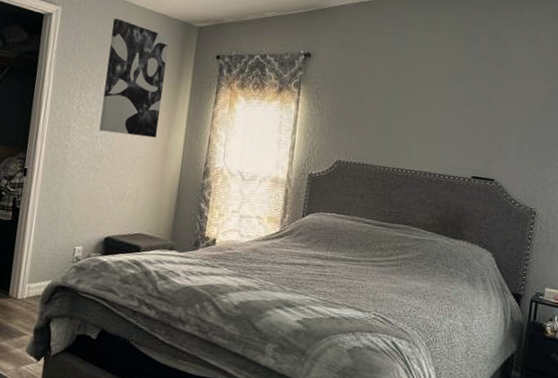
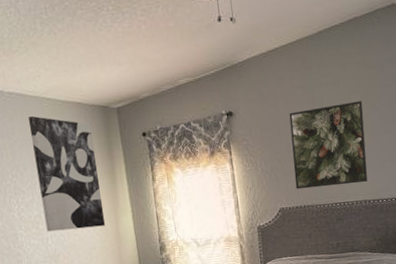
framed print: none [358,66,448,154] -> present [289,101,368,190]

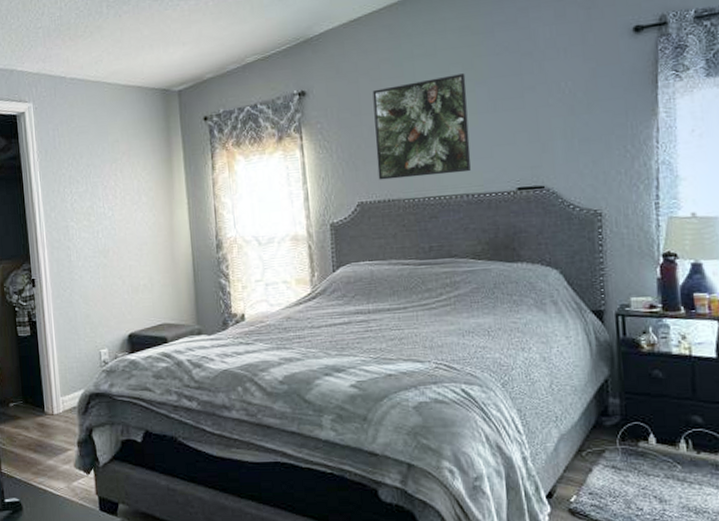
wall art: present [27,115,106,232] -> none [87,101,159,225]

